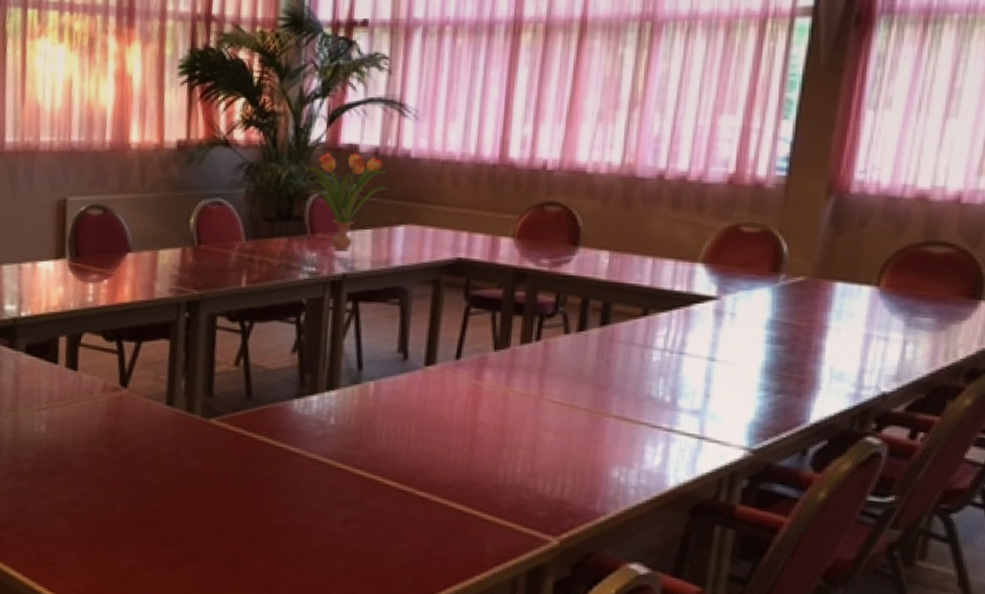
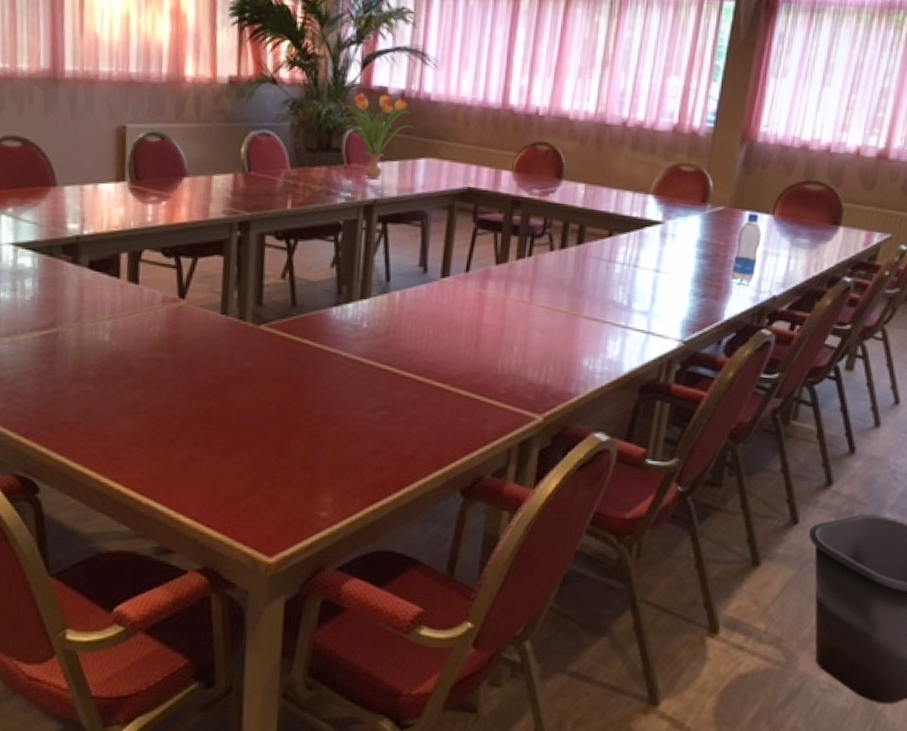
bottle: none [818,284,861,379] -> present [731,213,761,285]

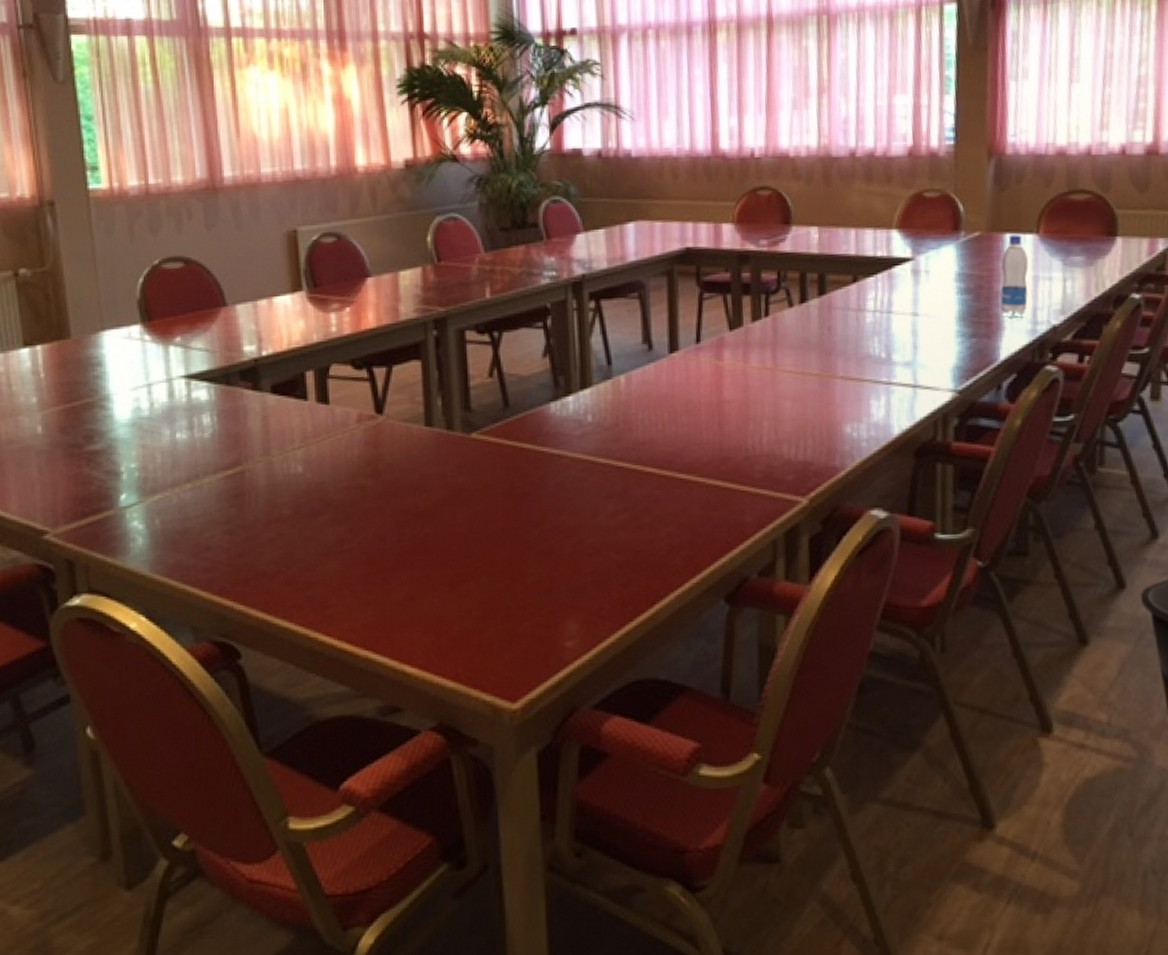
flower arrangement: present [341,93,412,180] -> none [533,157,615,253]

